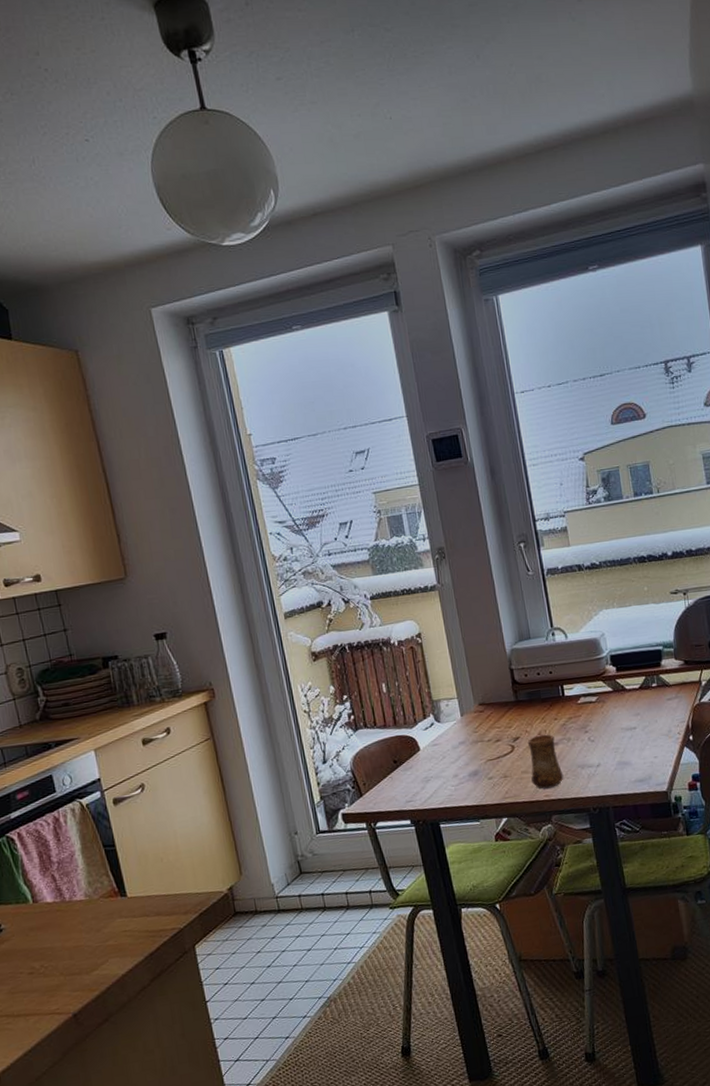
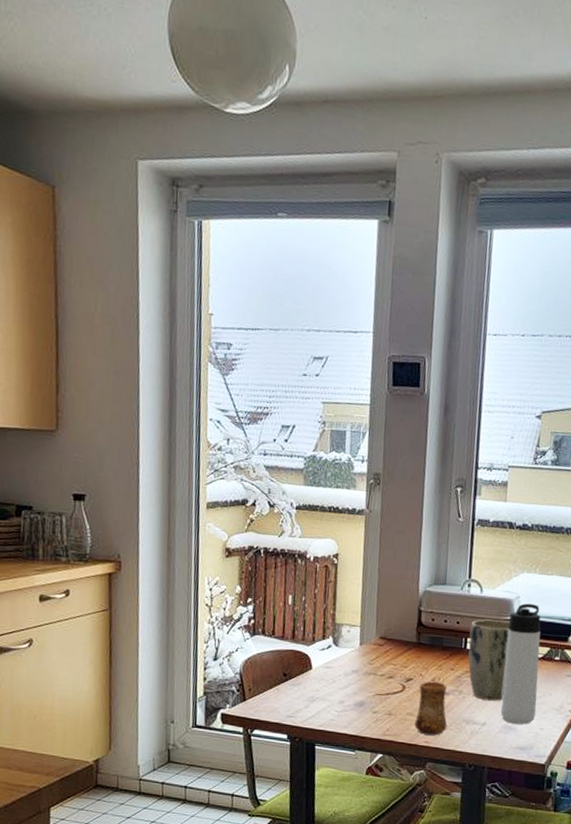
plant pot: none [563,660,611,742] -> present [468,619,511,701]
thermos bottle: none [599,637,647,759] -> present [500,603,541,725]

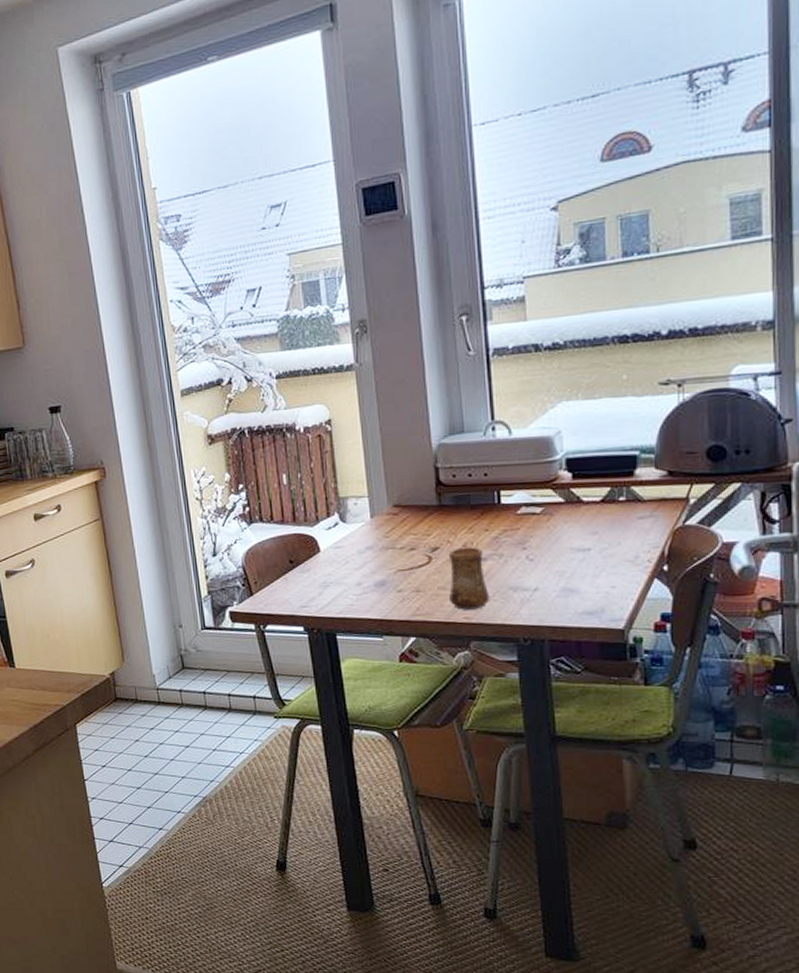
plant pot: present [468,619,511,701] -> none [502,463,557,561]
thermos bottle: present [500,603,541,725] -> none [550,437,602,585]

